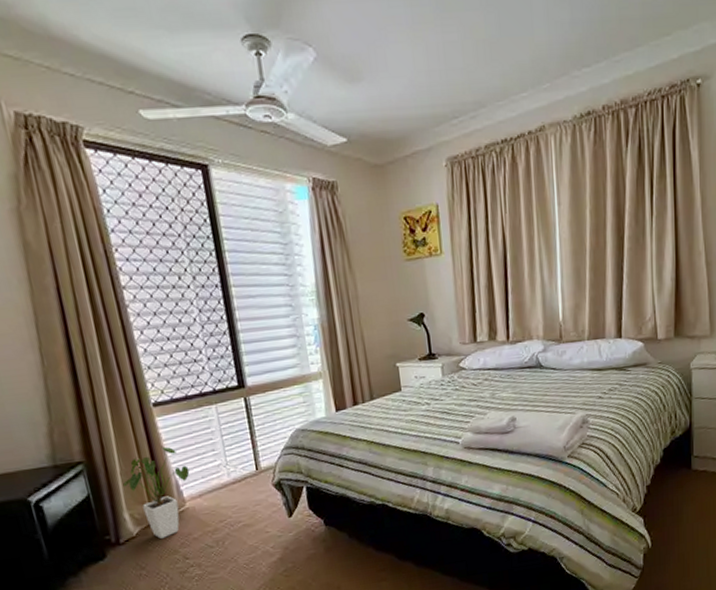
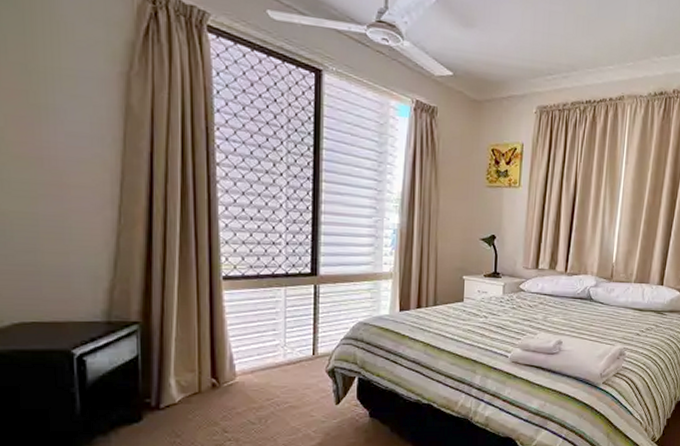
house plant: present [122,445,190,539] -> none [175,318,246,408]

